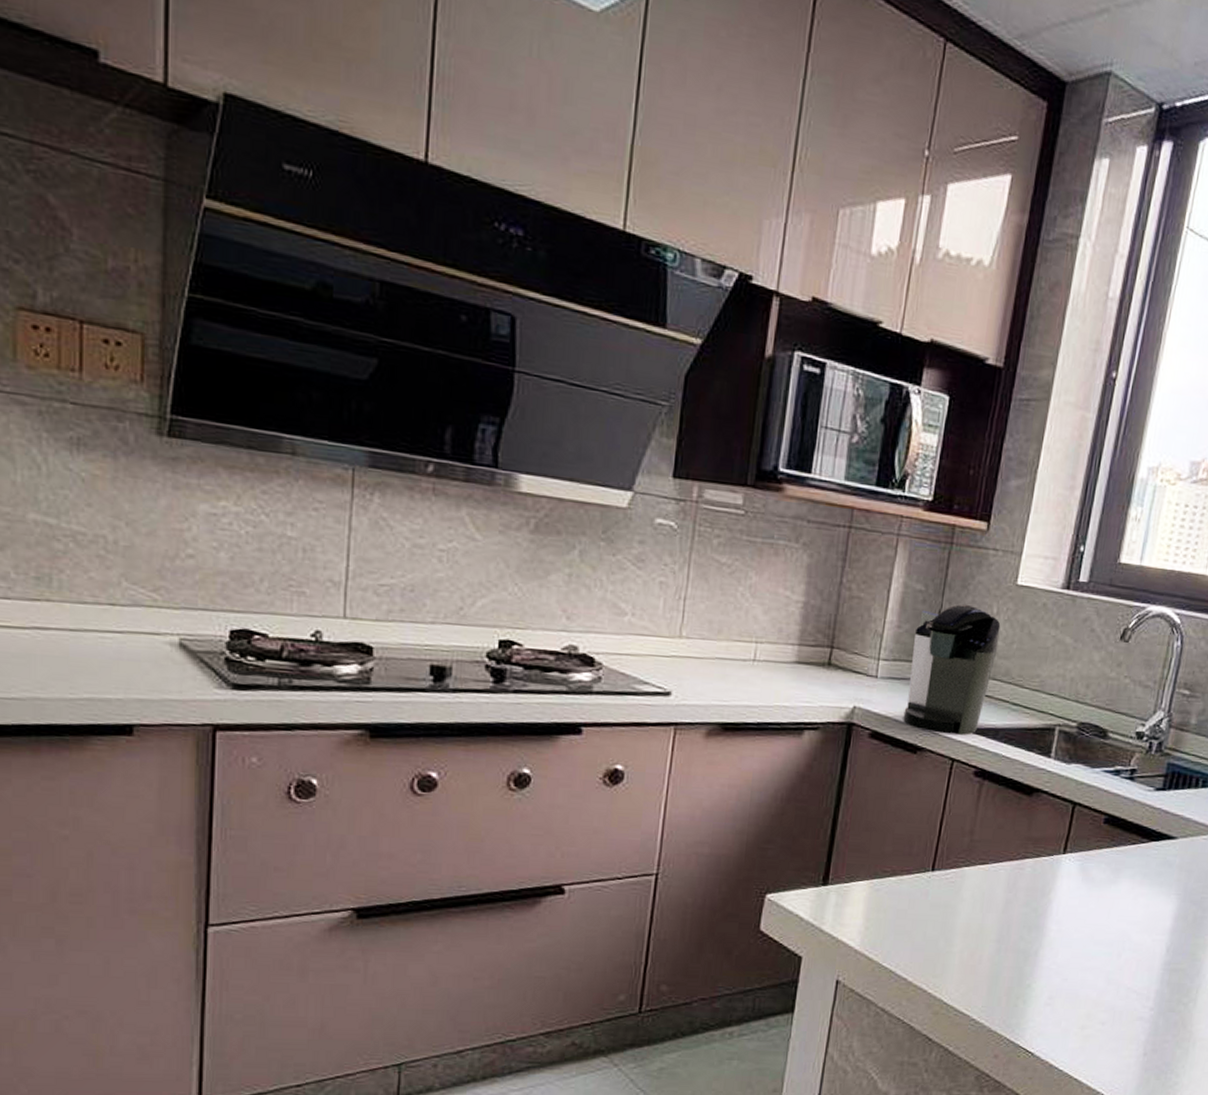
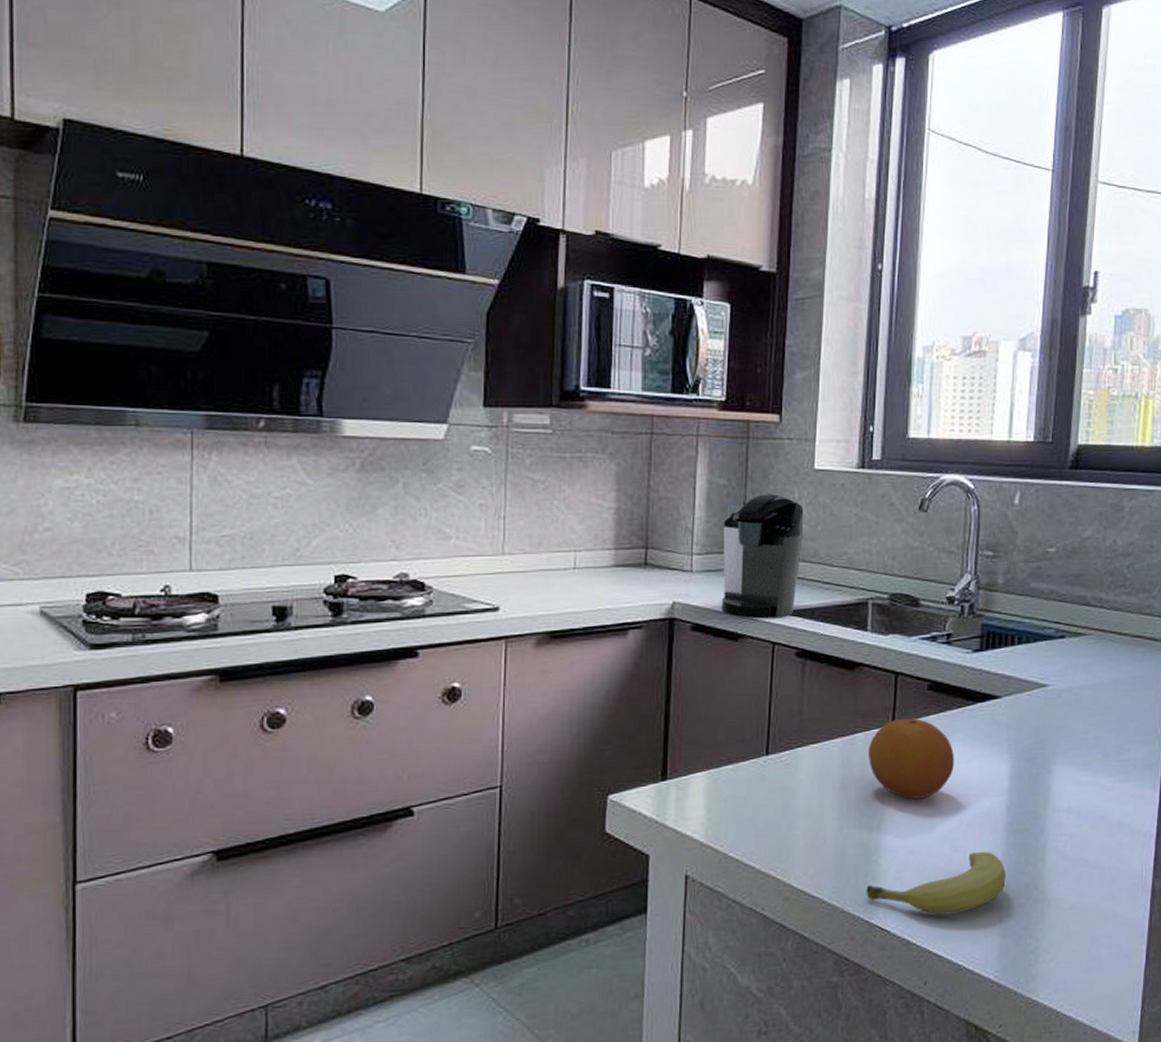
fruit: none [1015,986,1157,1044] -> present [866,851,1006,915]
fruit: none [1035,849,1122,930] -> present [869,718,955,799]

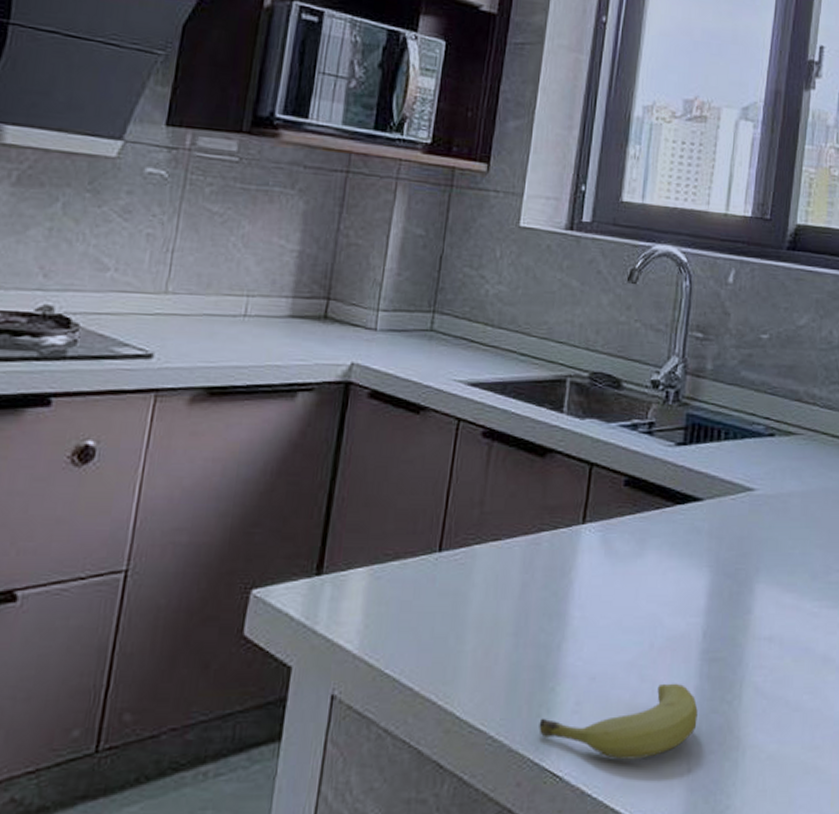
coffee maker: present [721,494,804,619] -> none [404,249,505,391]
fruit: present [869,718,955,799] -> none [553,518,649,615]

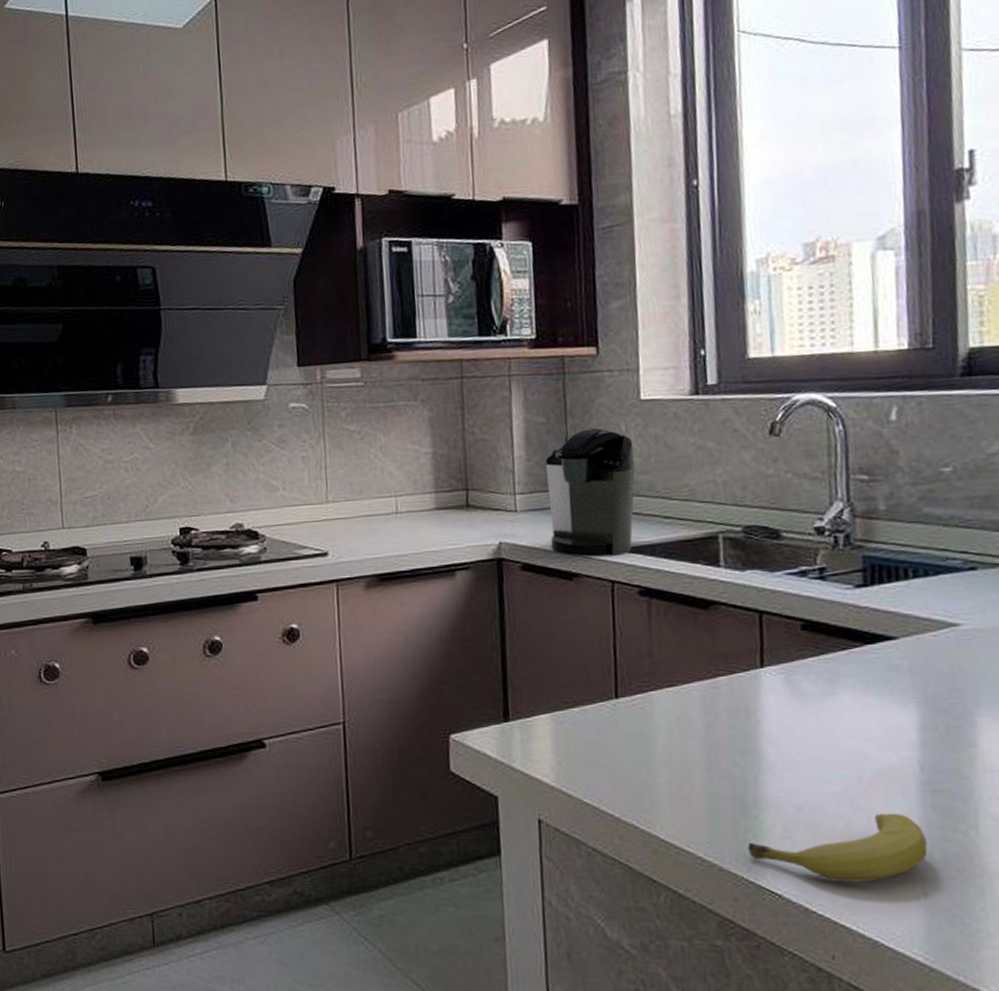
coffee maker: none [404,249,505,391] -> present [546,428,635,557]

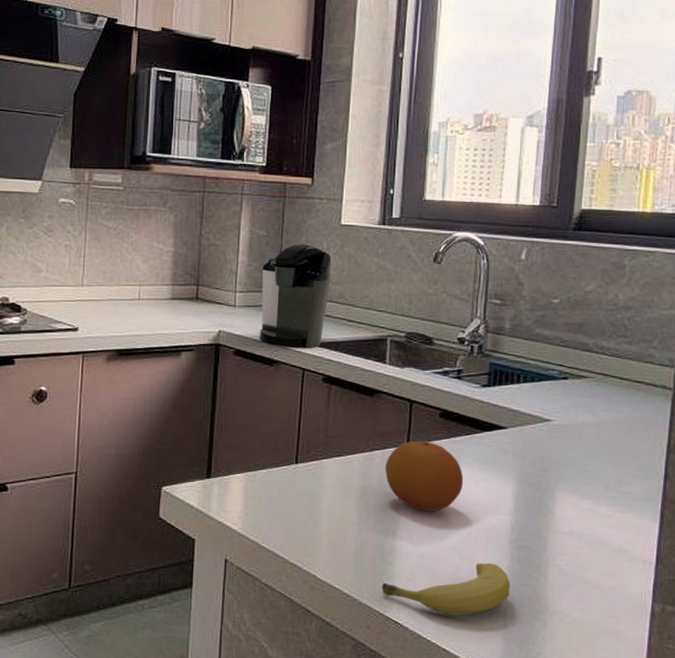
fruit: none [735,661,845,750] -> present [386,441,464,512]

